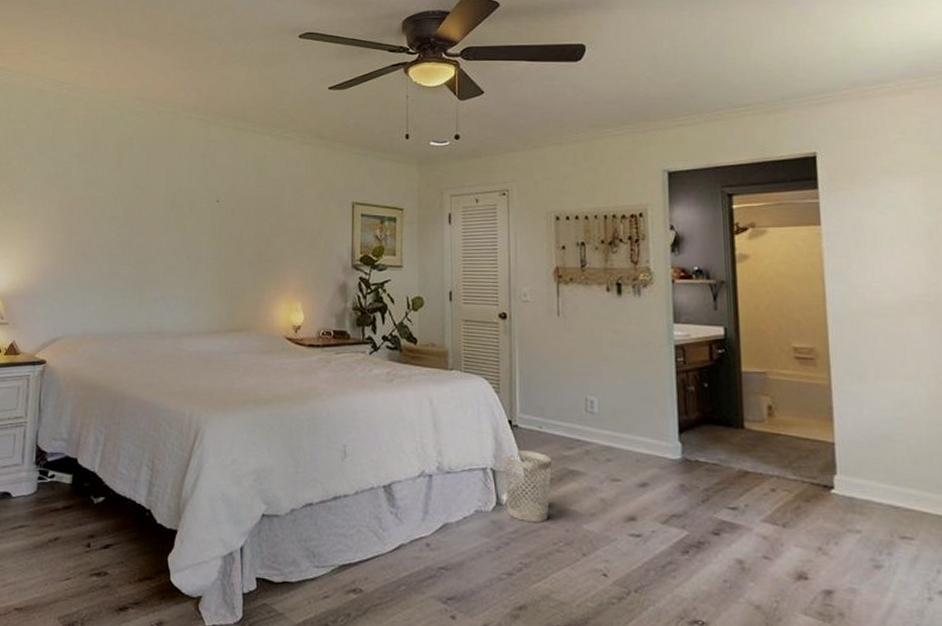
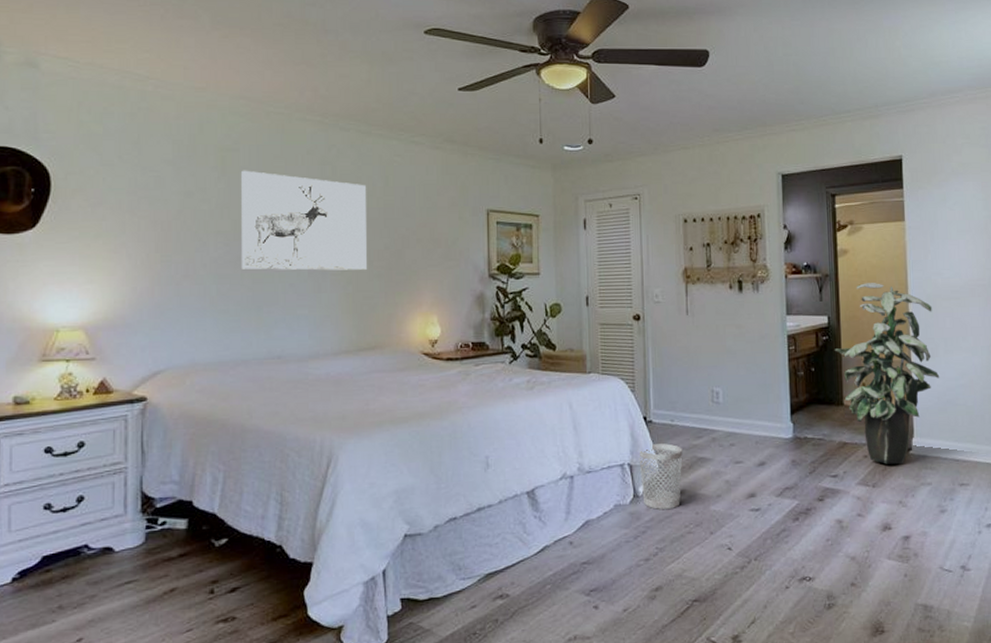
wall art: none [130,162,240,256] -> present [241,170,367,271]
indoor plant: none [733,293,870,505] -> present [835,283,940,465]

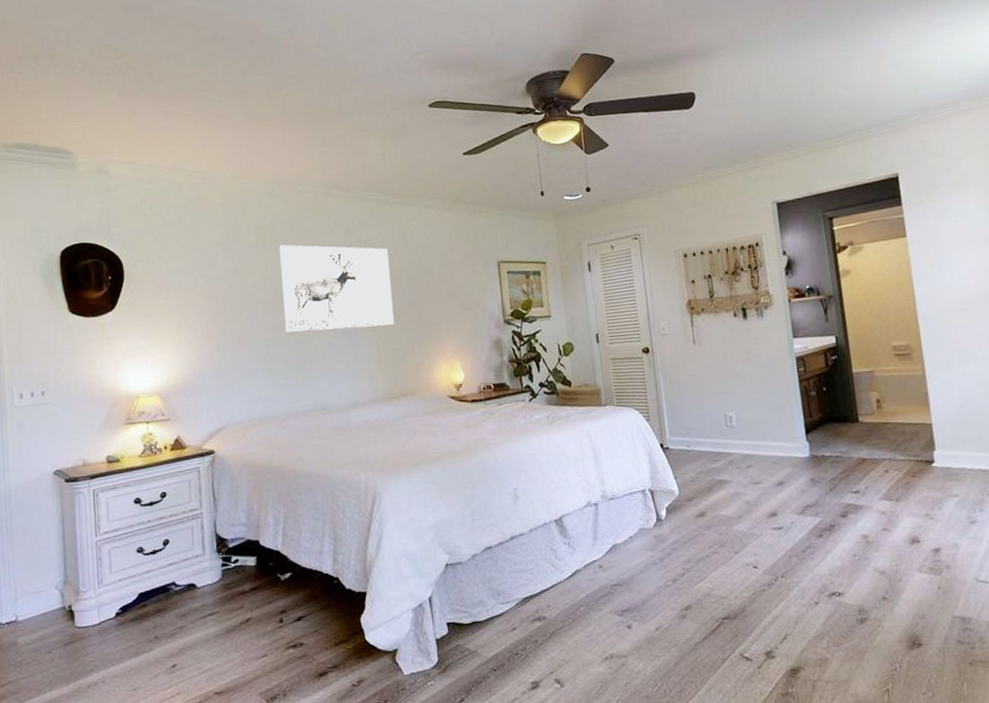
wastebasket: present [639,443,683,509] -> none [659,468,703,532]
indoor plant: present [835,283,940,465] -> none [845,300,958,478]

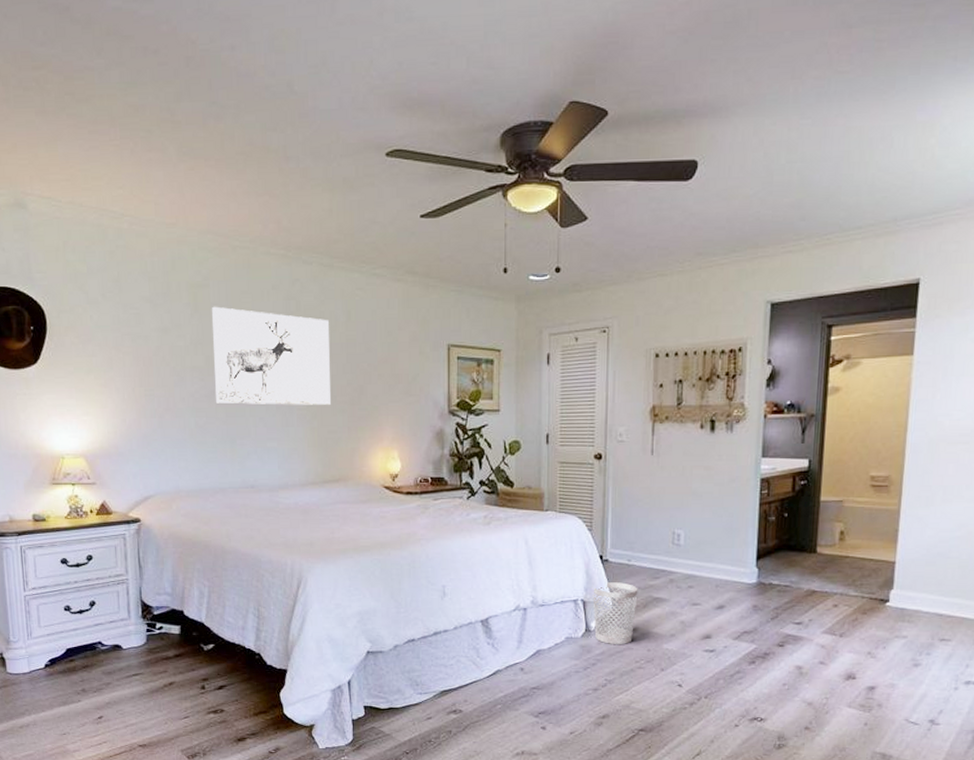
wastebasket: none [659,468,703,532] -> present [592,582,638,644]

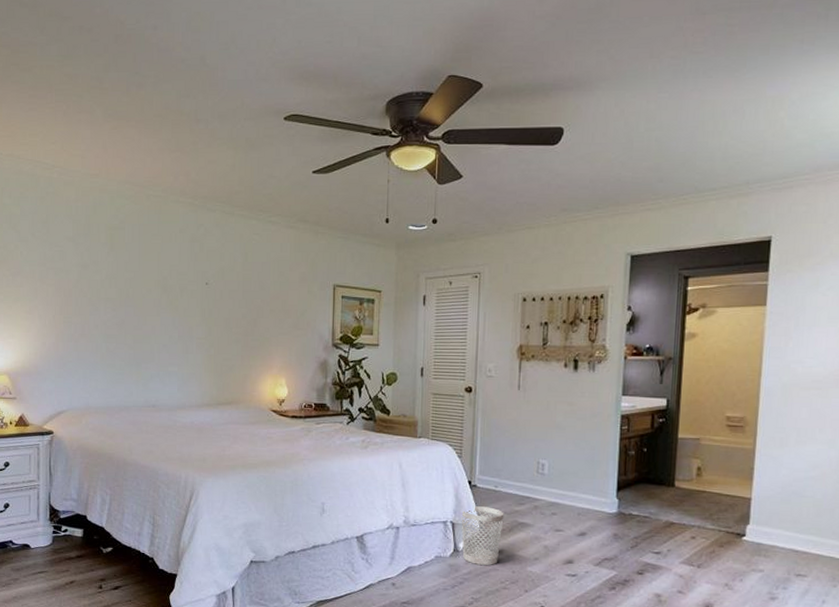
wall art: present [212,306,331,405] -> none [126,246,228,335]

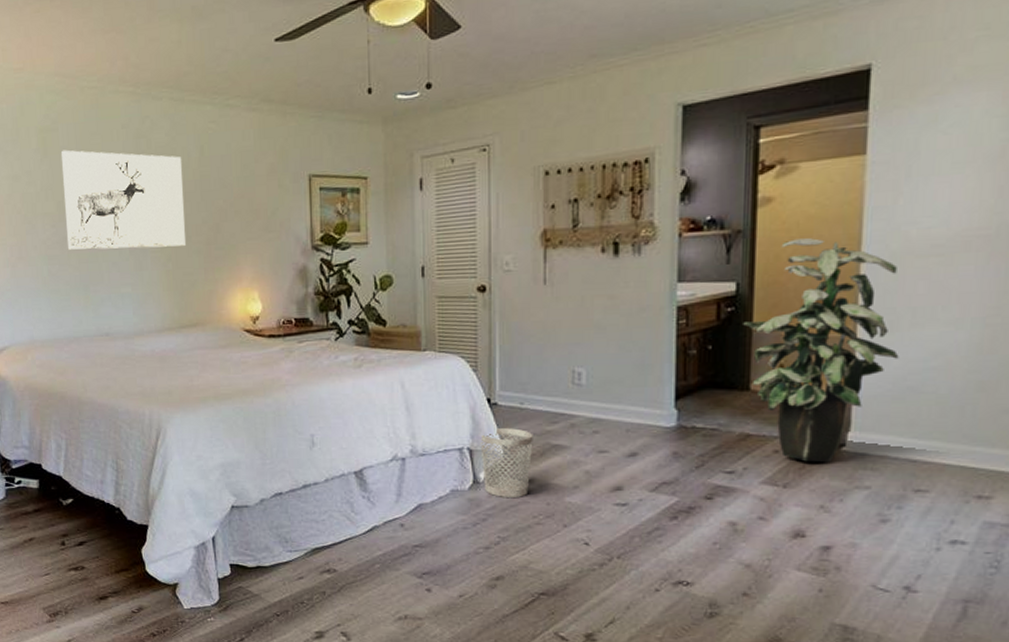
wall art: none [126,246,228,335] -> present [61,150,185,250]
indoor plant: none [671,368,787,549] -> present [743,238,899,463]

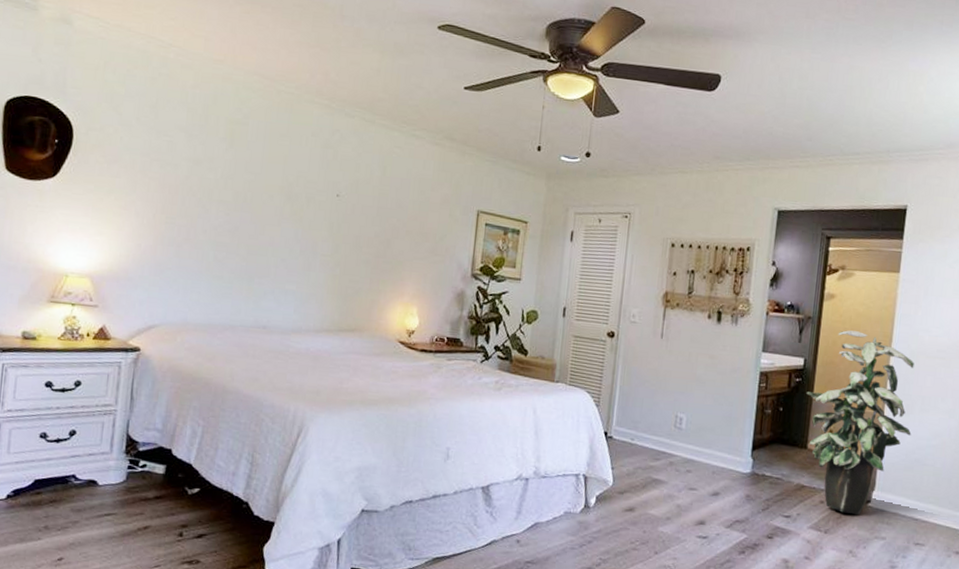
wall art: present [61,150,185,250] -> none [239,144,364,254]
wastebasket: present [480,428,533,497] -> none [593,459,639,524]

